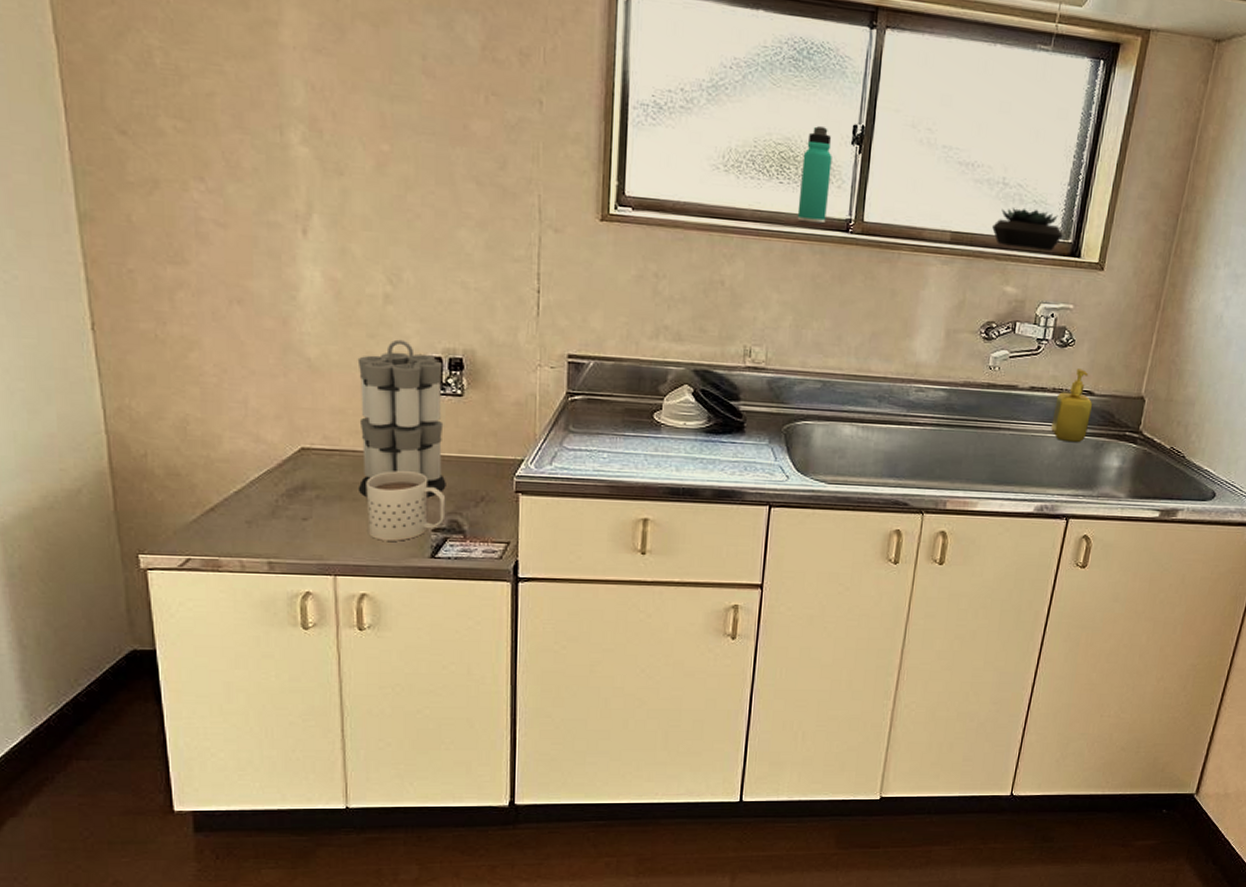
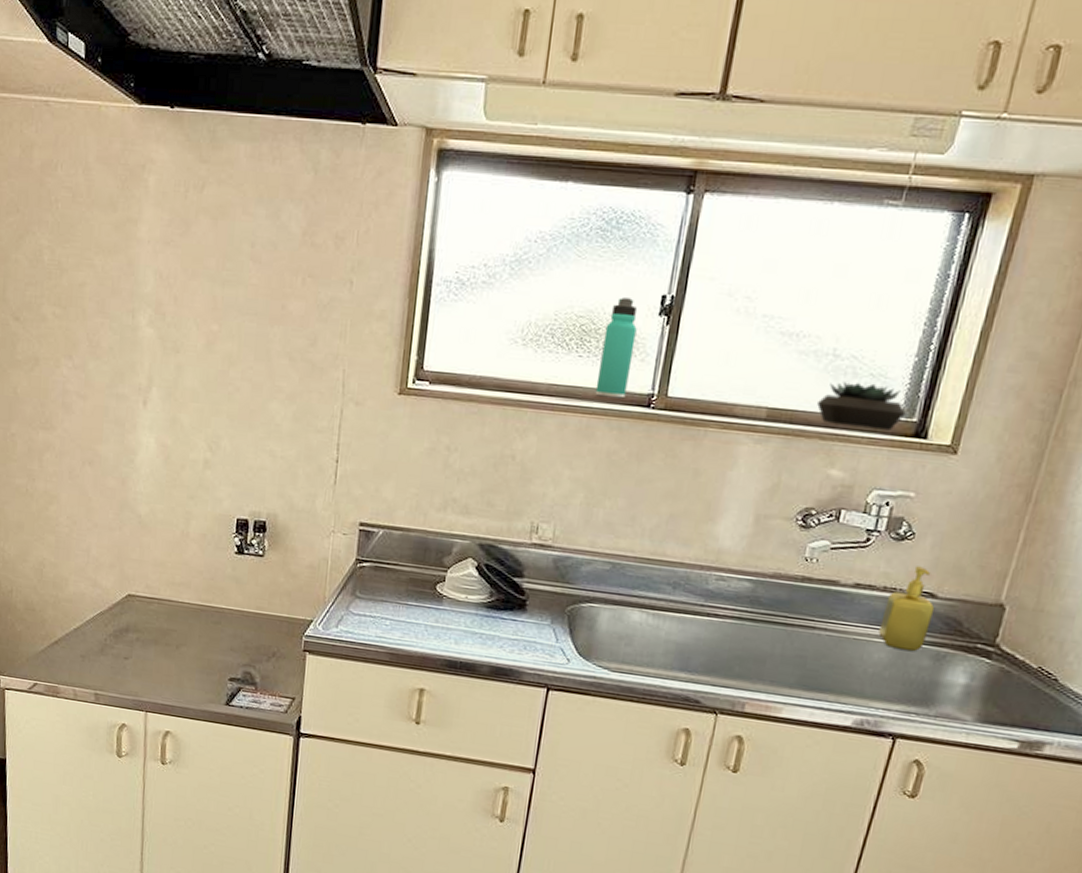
spice rack: present [357,339,446,497] -> none [171,501,249,648]
mug: present [366,470,446,541] -> none [175,621,243,687]

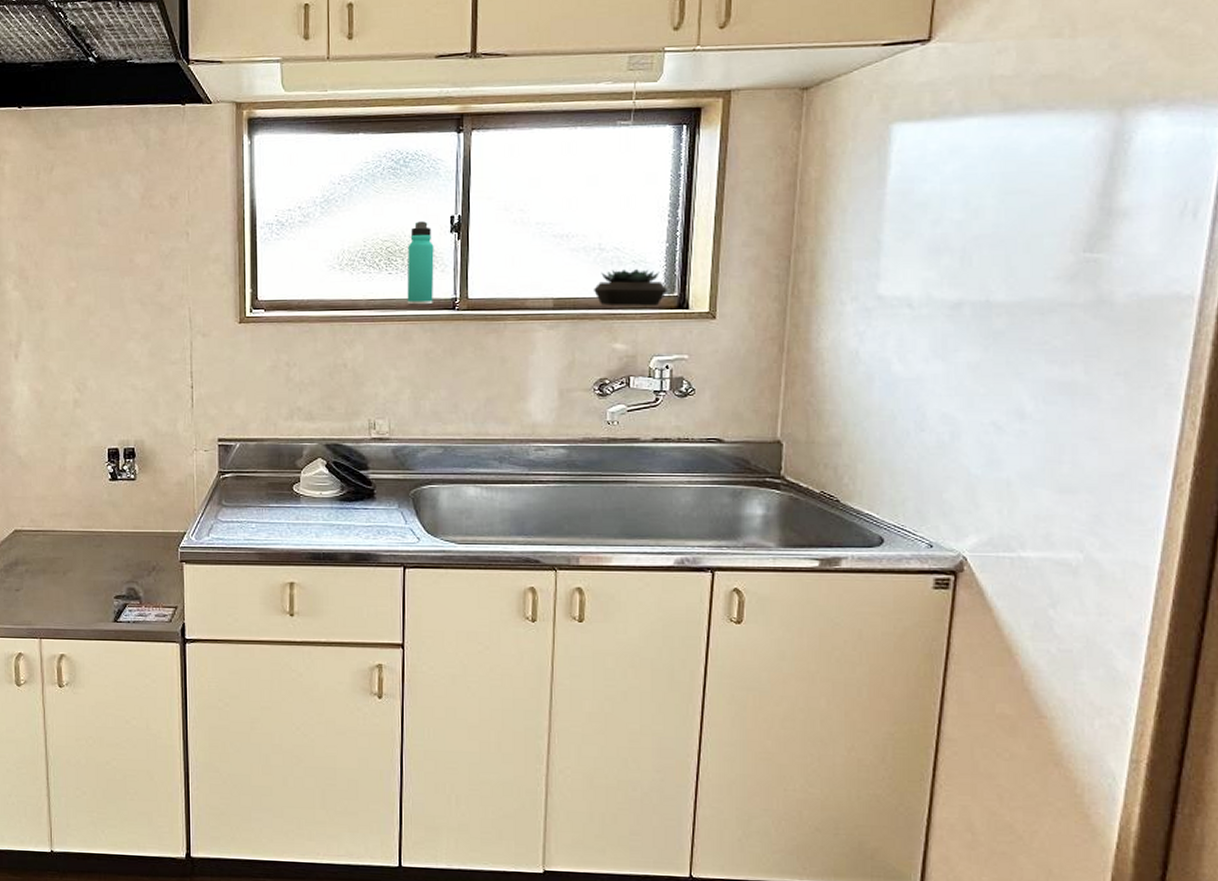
soap dispenser: present [878,566,935,652] -> none [681,417,724,492]

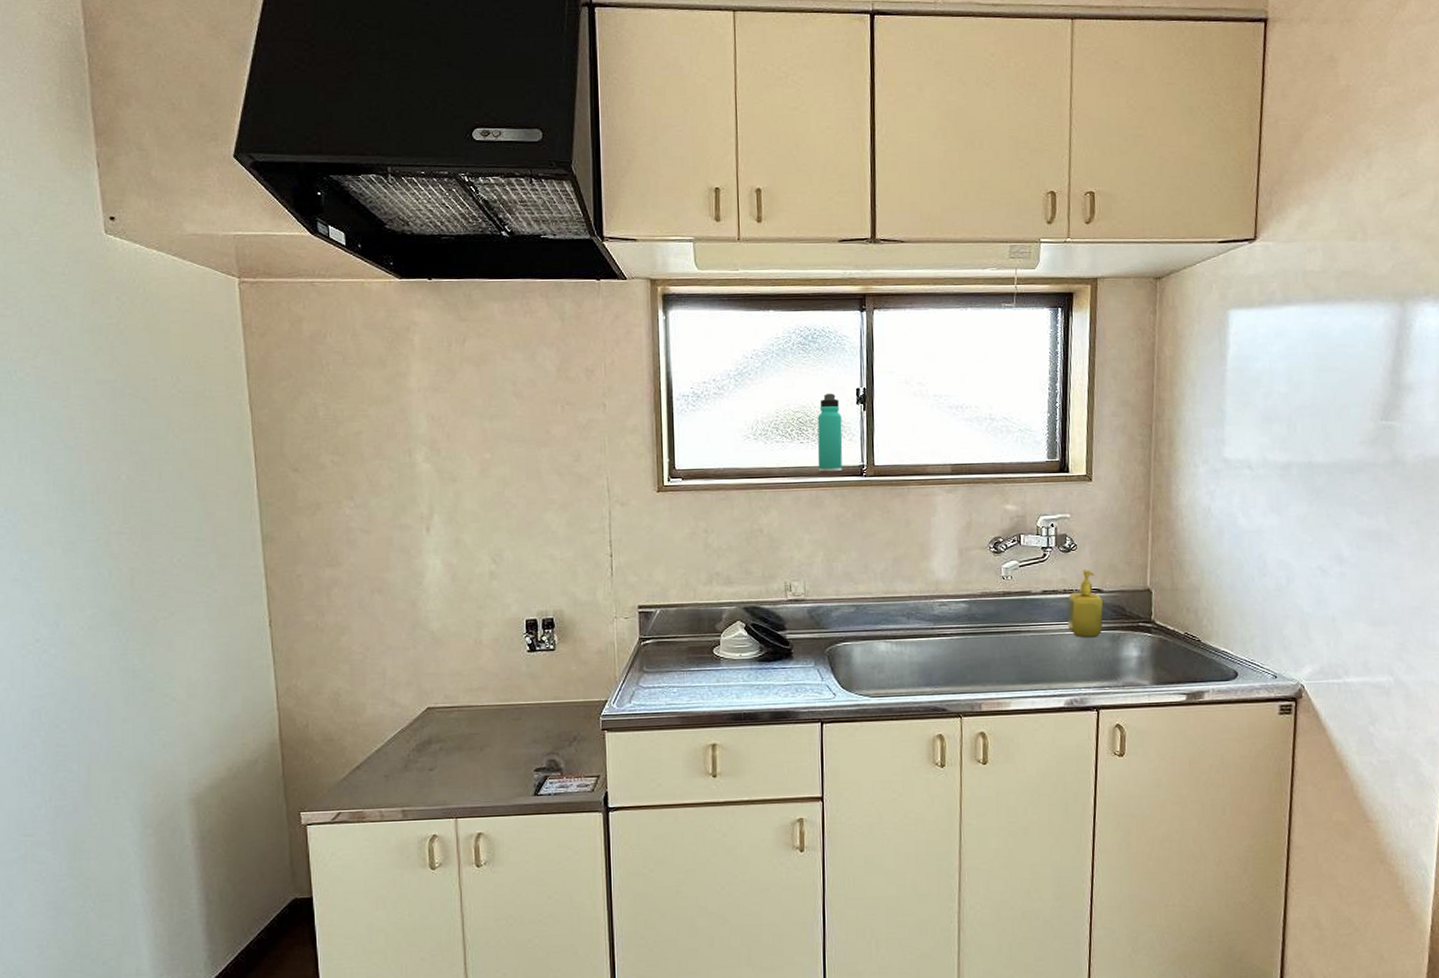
succulent plant: present [594,268,667,307] -> none [986,436,1050,471]
soap dispenser: none [681,417,724,492] -> present [1067,570,1104,638]

